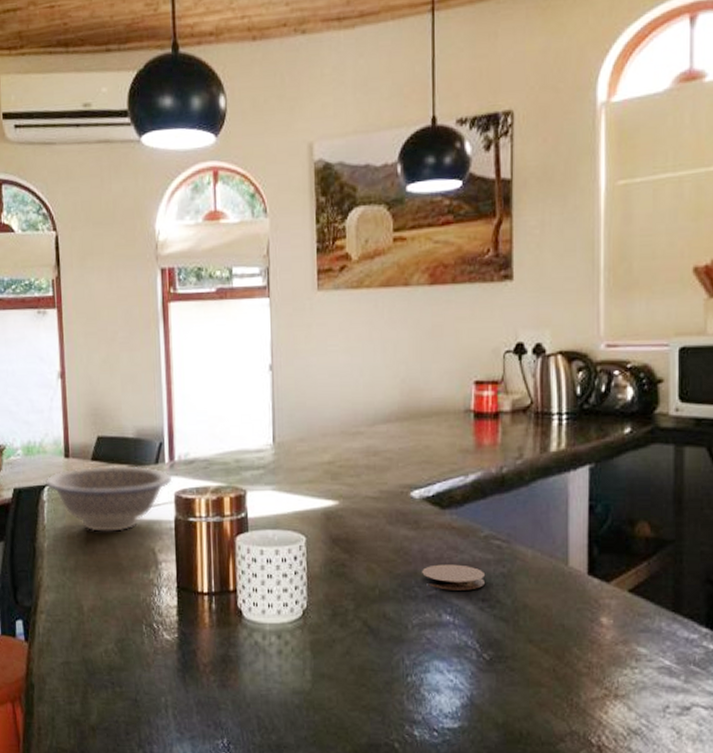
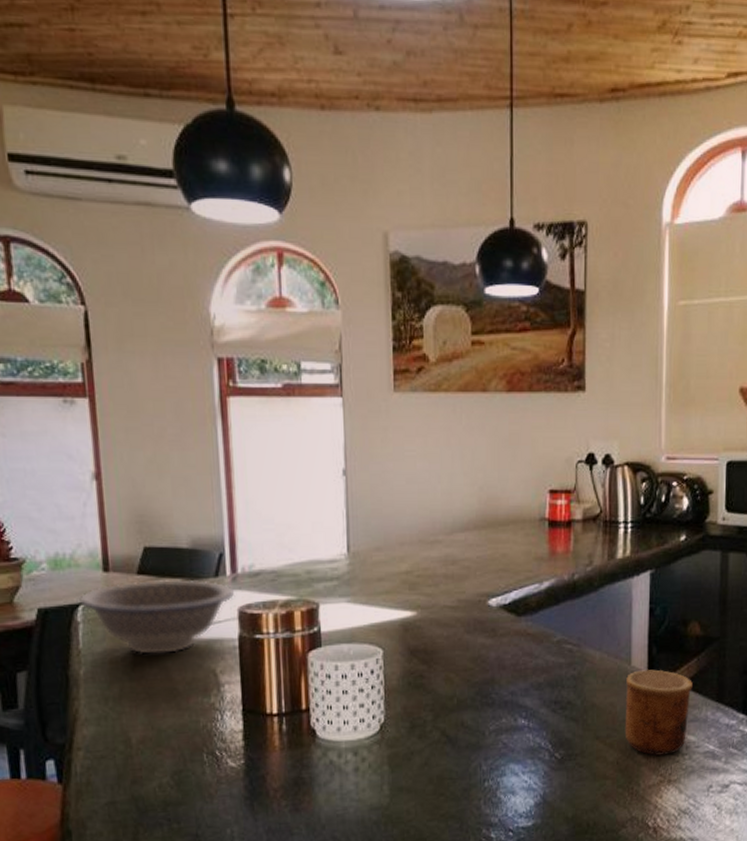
coaster: present [422,564,485,590] -> none [499,669,557,695]
cup: none [562,572,642,666] -> present [625,669,693,756]

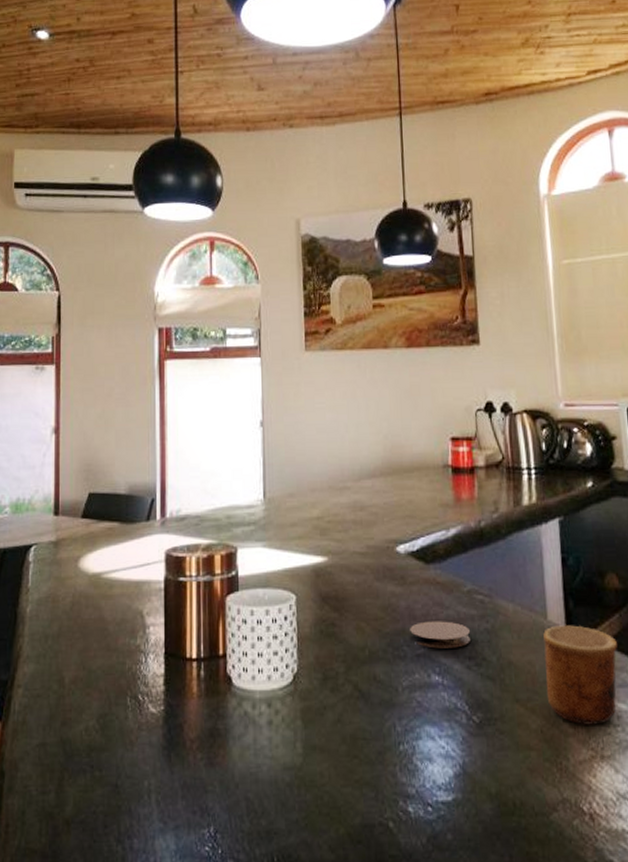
bowl: present [79,580,234,655] -> none [32,523,162,594]
coaster: none [499,669,557,695] -> present [410,621,470,649]

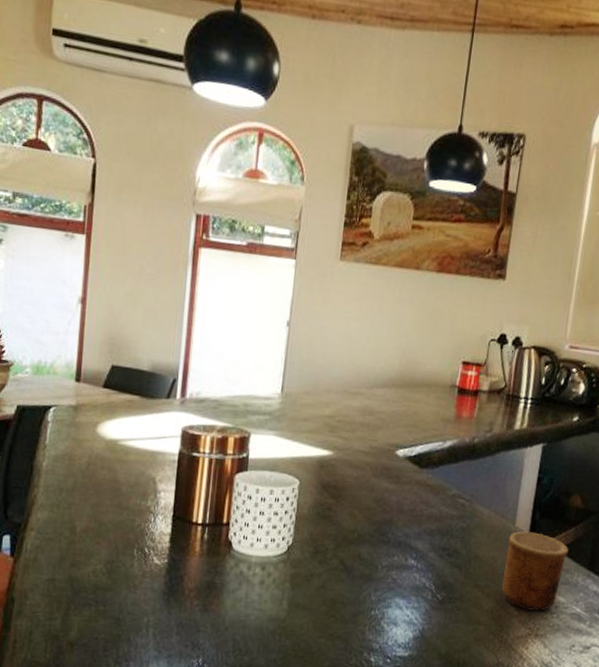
coaster: present [410,621,470,649] -> none [396,515,448,540]

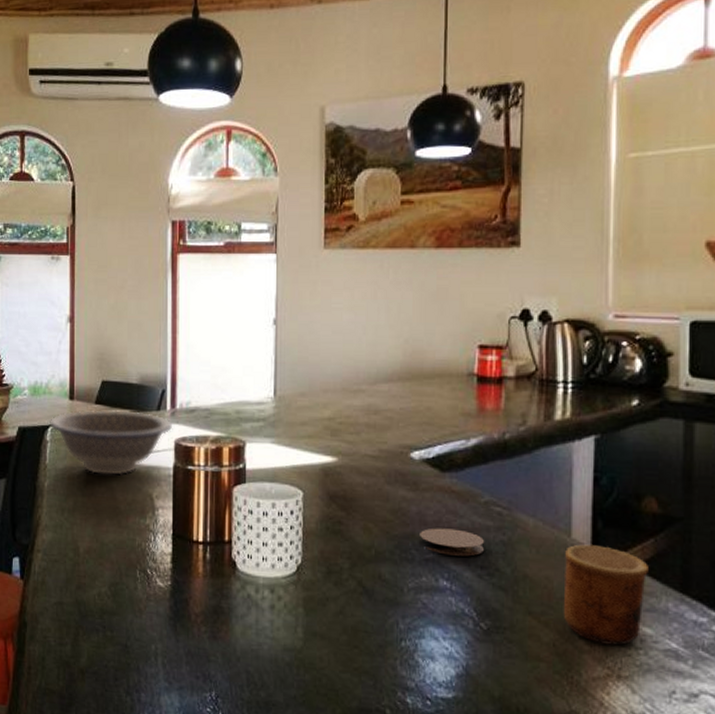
bowl: none [52,393,181,459] -> present [50,409,172,476]
coaster: none [396,515,448,540] -> present [420,528,484,557]

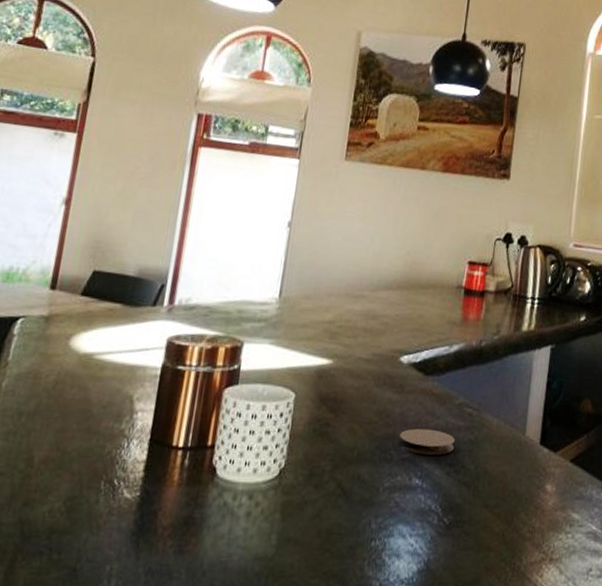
bowl: present [50,409,172,476] -> none [20,301,167,375]
cup: present [563,544,648,646] -> none [512,441,581,531]

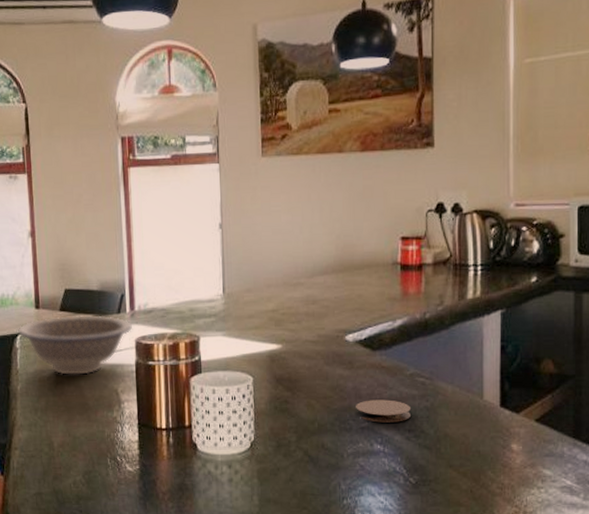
bowl: none [20,301,167,375] -> present [18,315,132,375]

